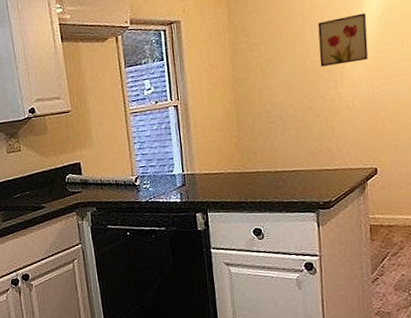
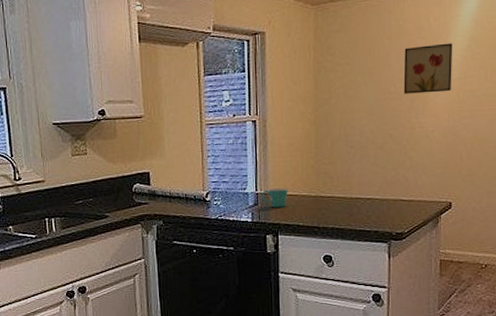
mug: none [187,167,214,187] -> present [260,188,288,208]

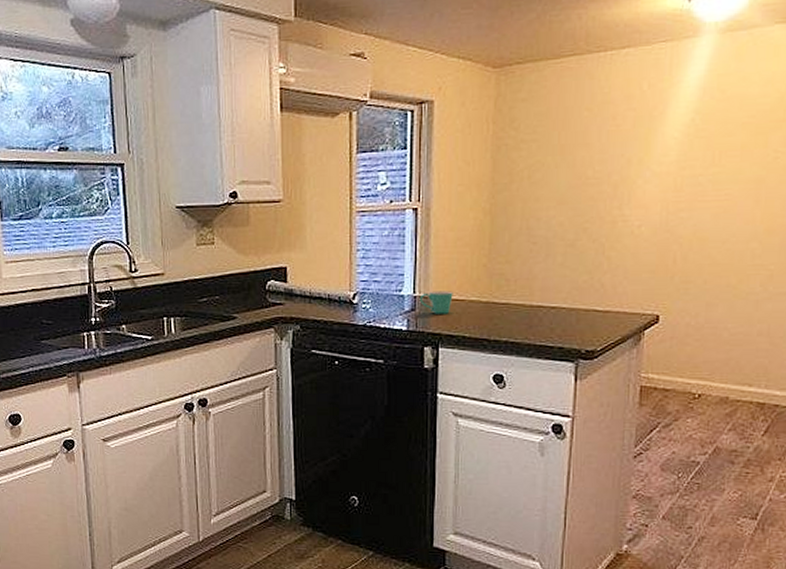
wall art: present [403,43,453,94] -> none [604,116,672,179]

